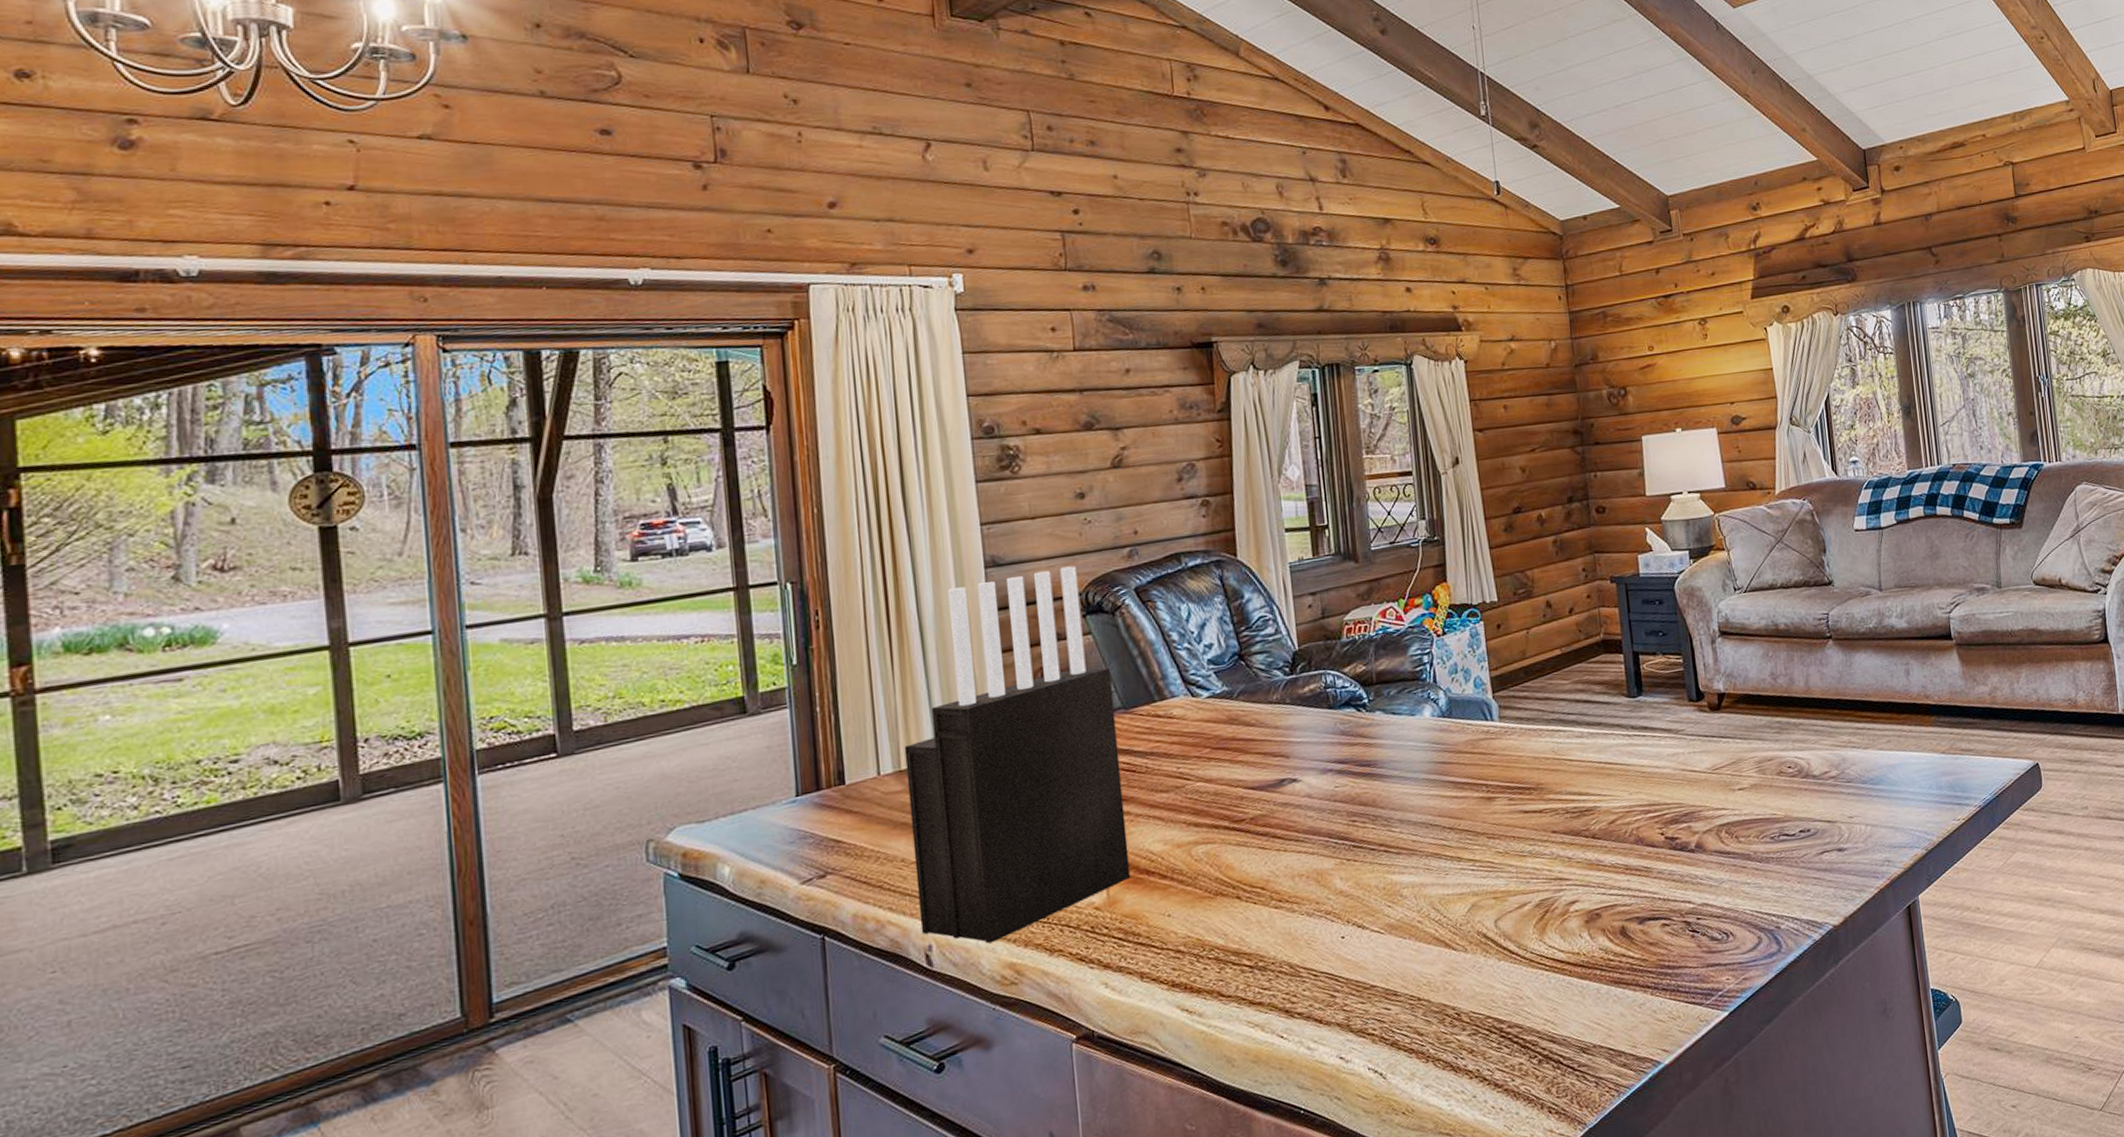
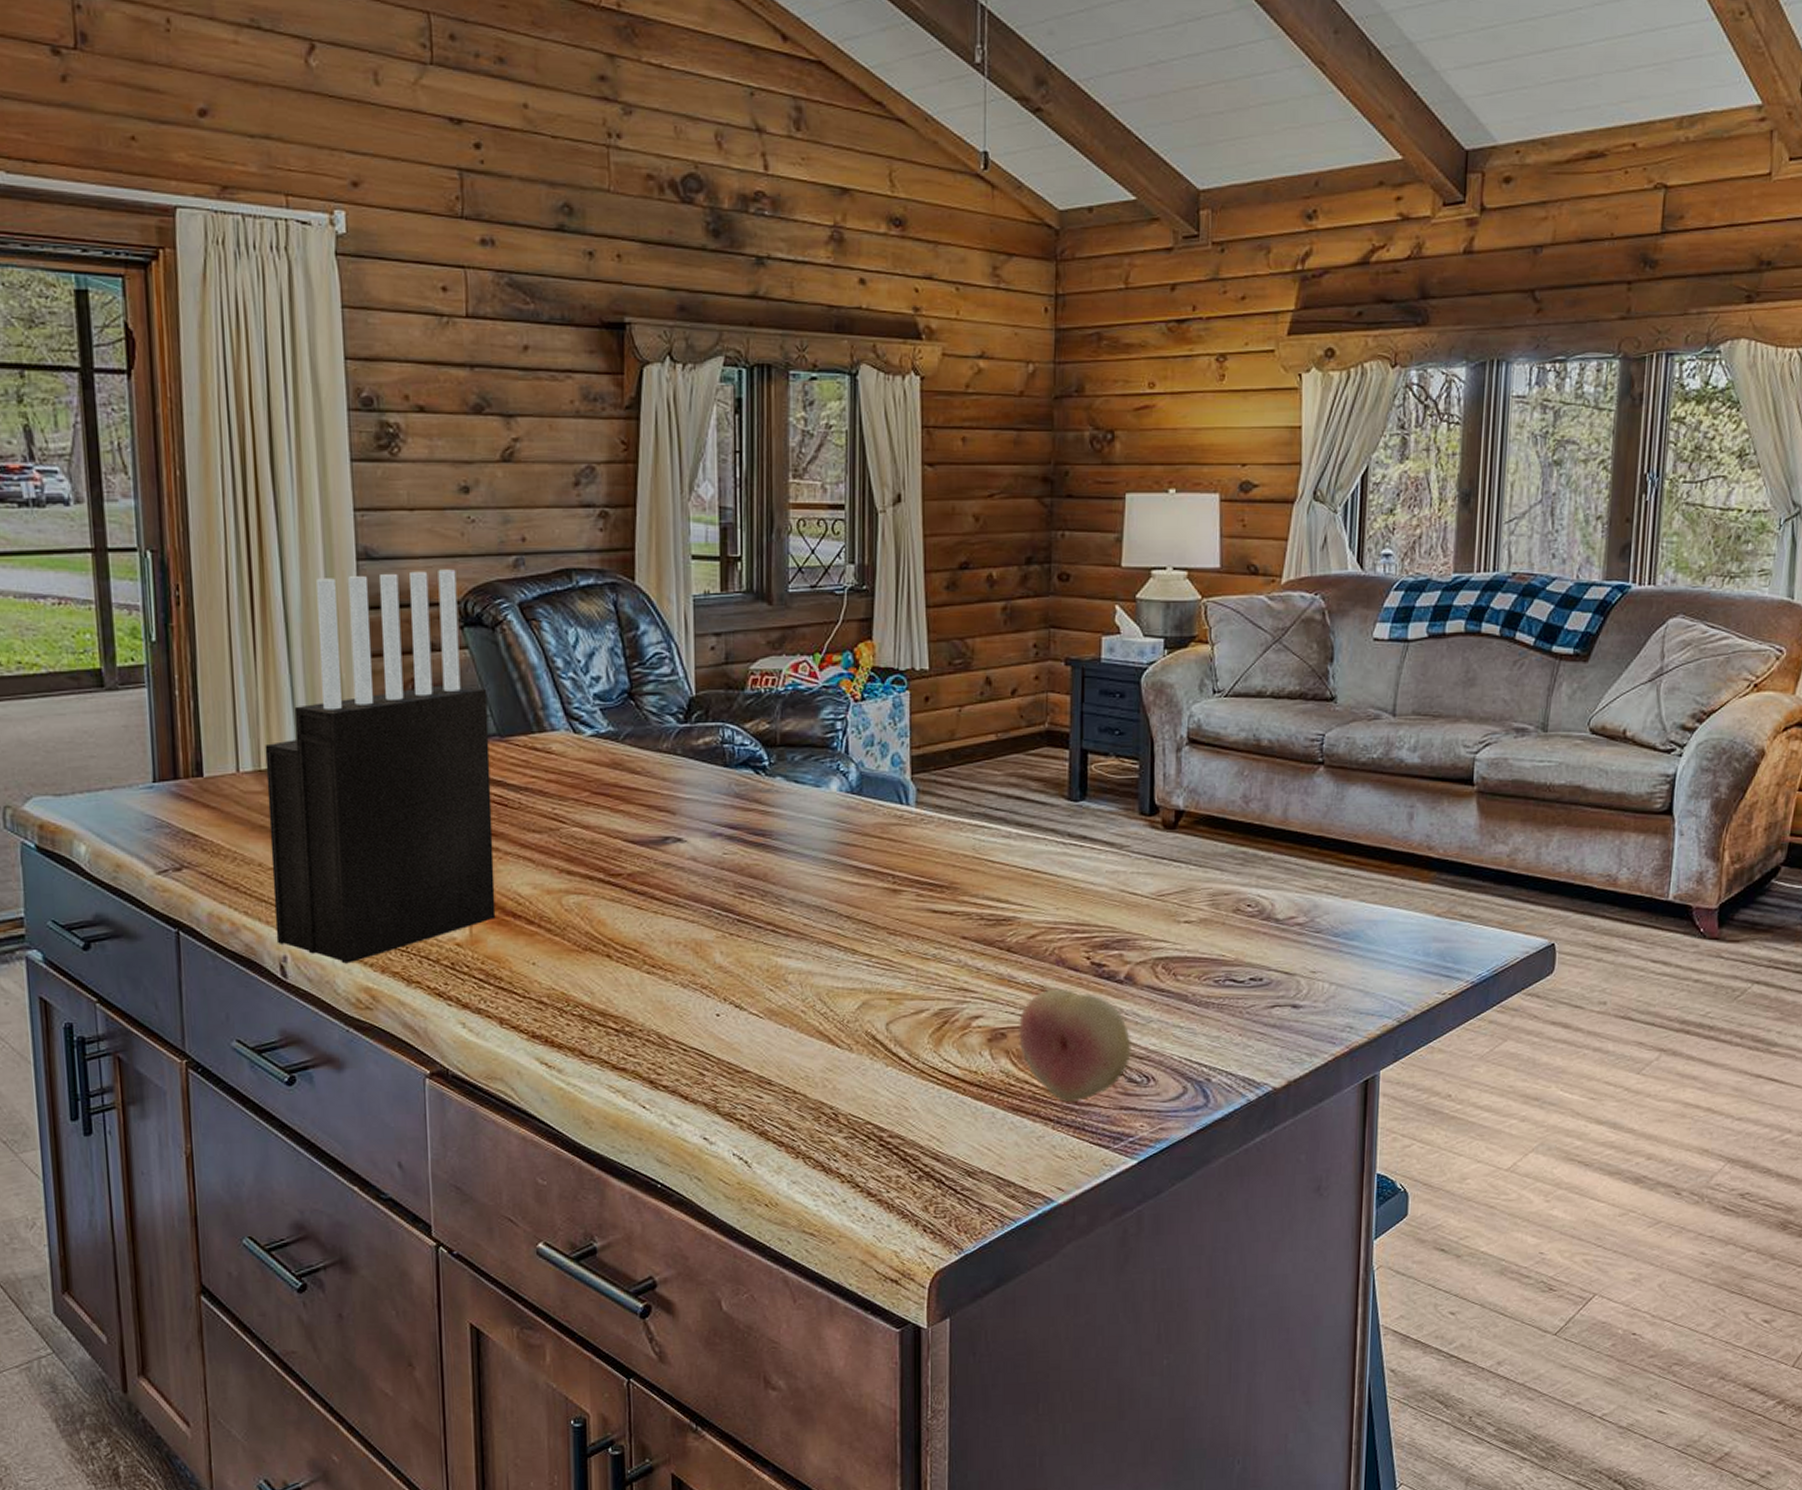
fruit: none [1610,864,1710,968] -> present [1017,988,1131,1102]

